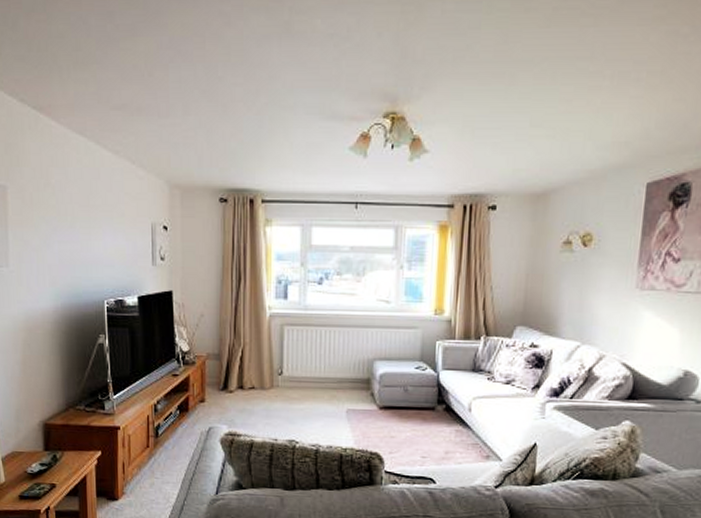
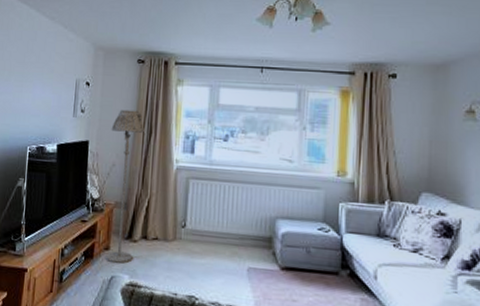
floor lamp: none [196,255,233,414] -> present [105,109,145,263]

